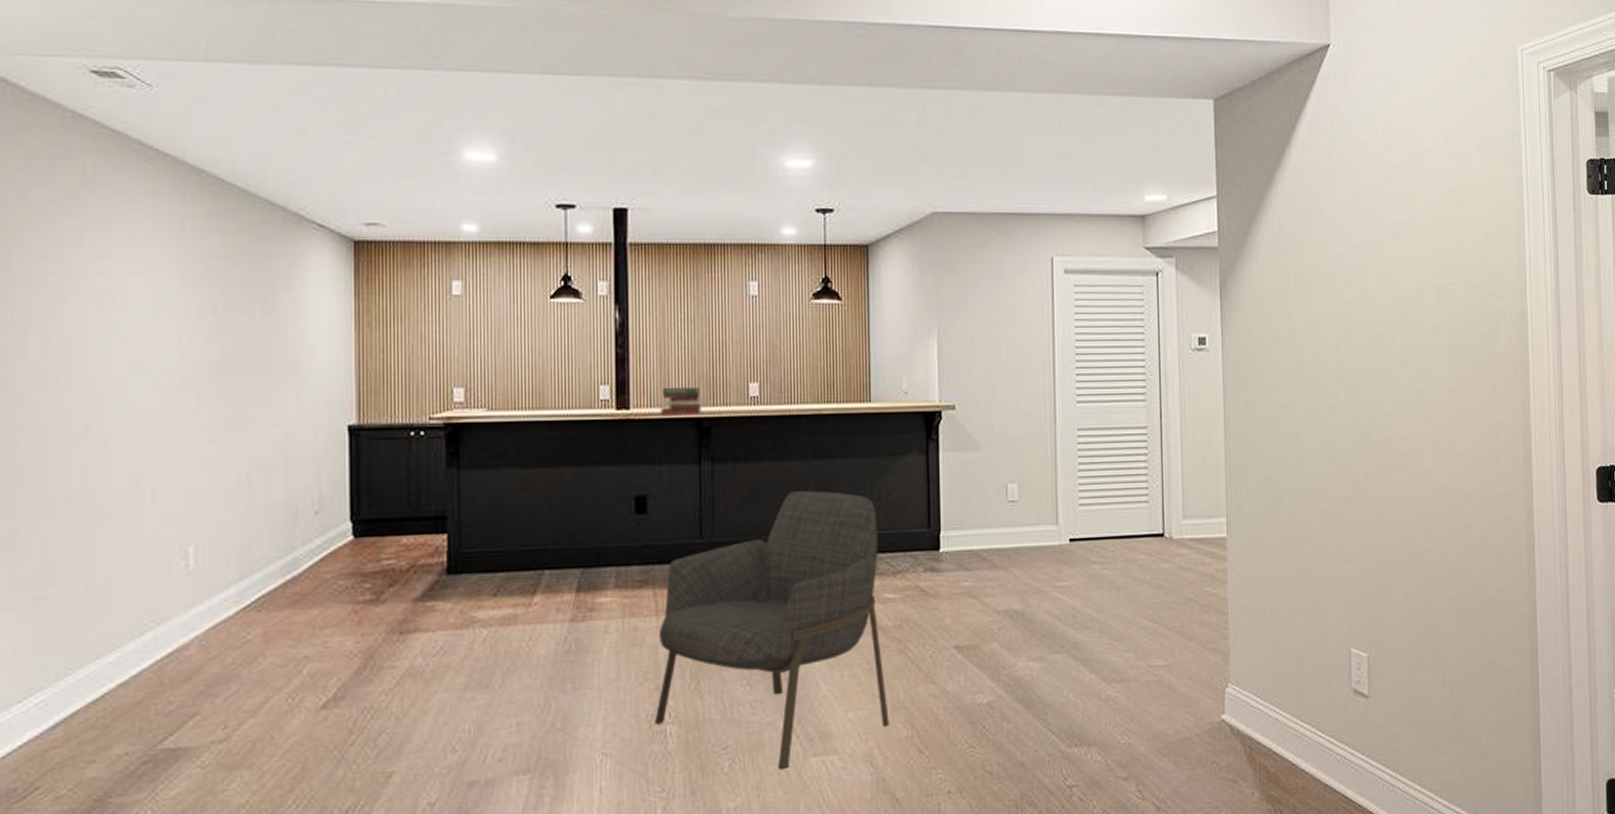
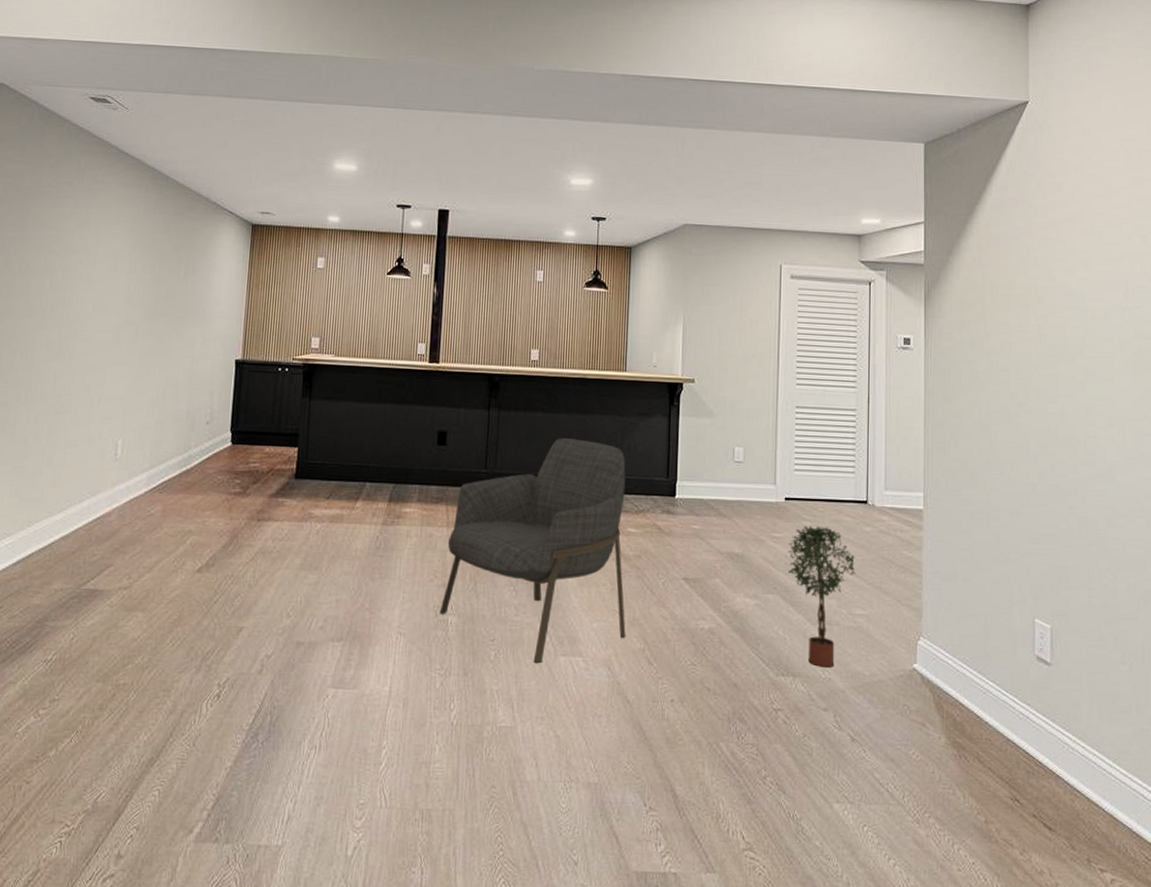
books: present [660,386,701,416] -> none [462,348,494,372]
potted tree: none [1075,567,1154,732] -> present [788,525,856,669]

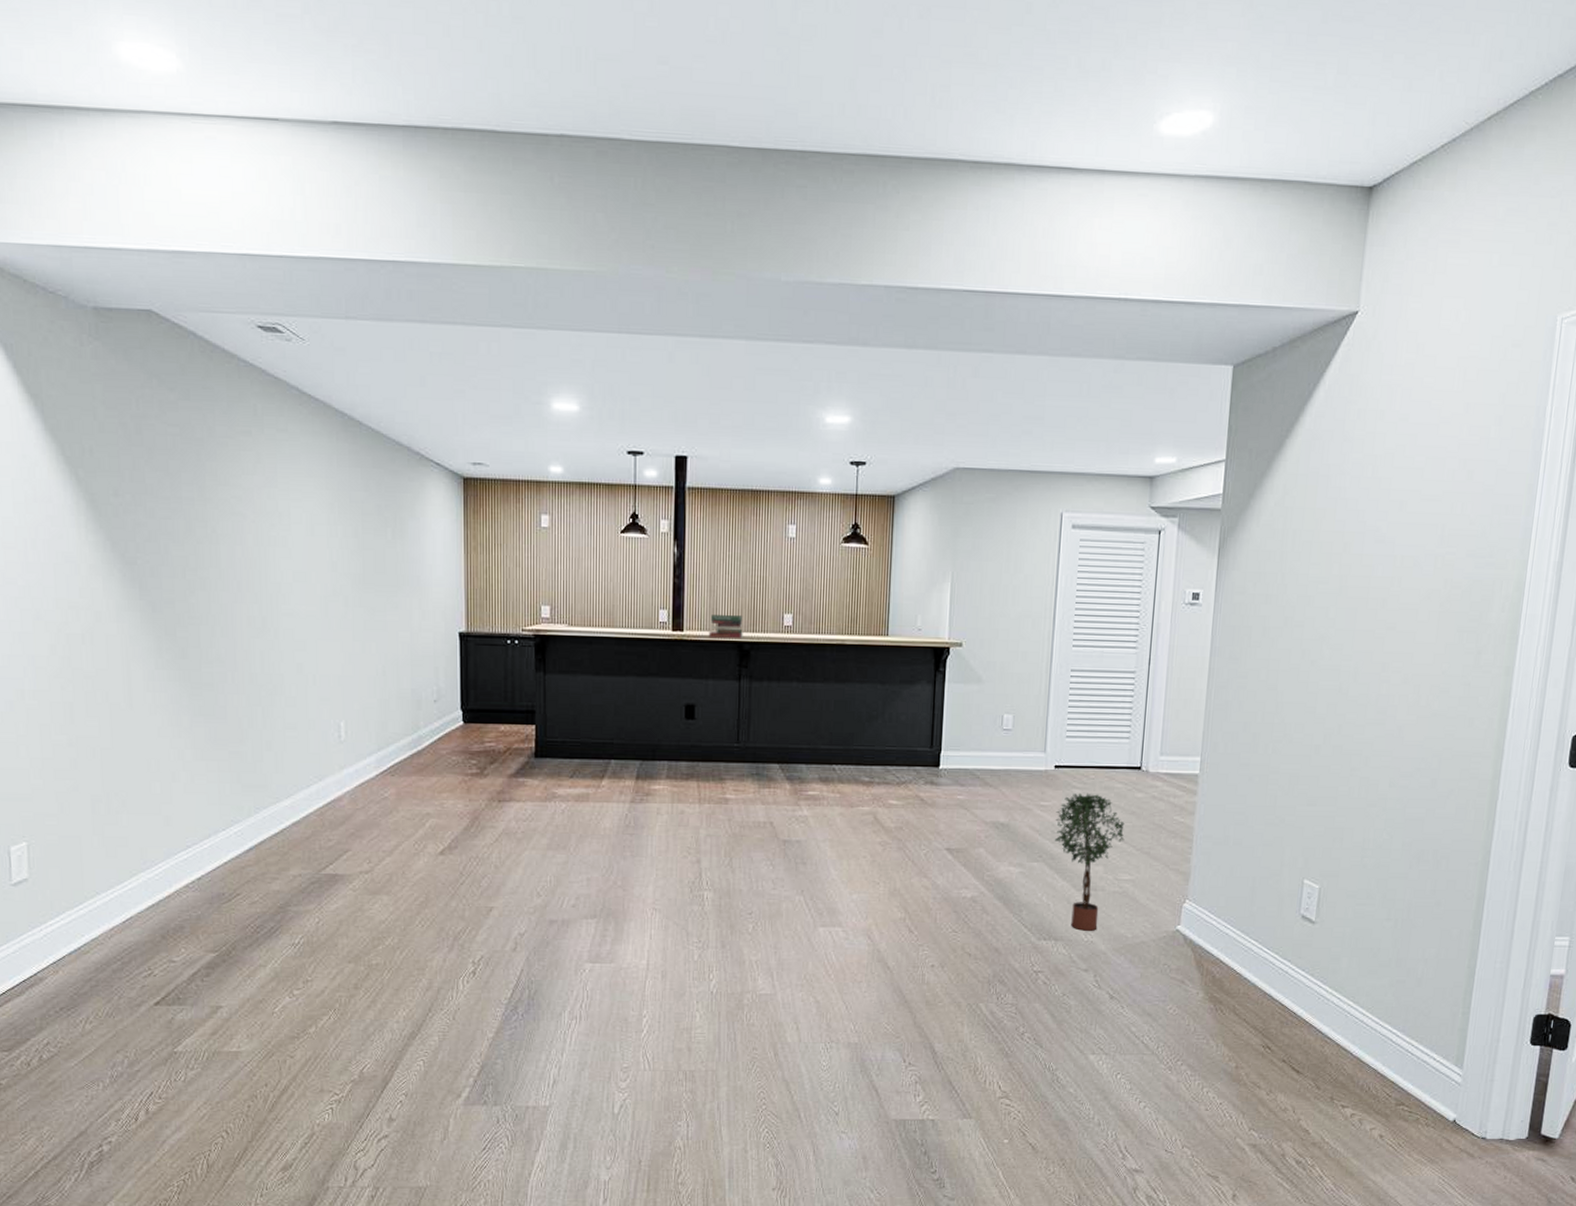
armchair: present [439,438,626,664] -> none [694,709,887,935]
books: none [462,348,494,372] -> present [708,614,743,640]

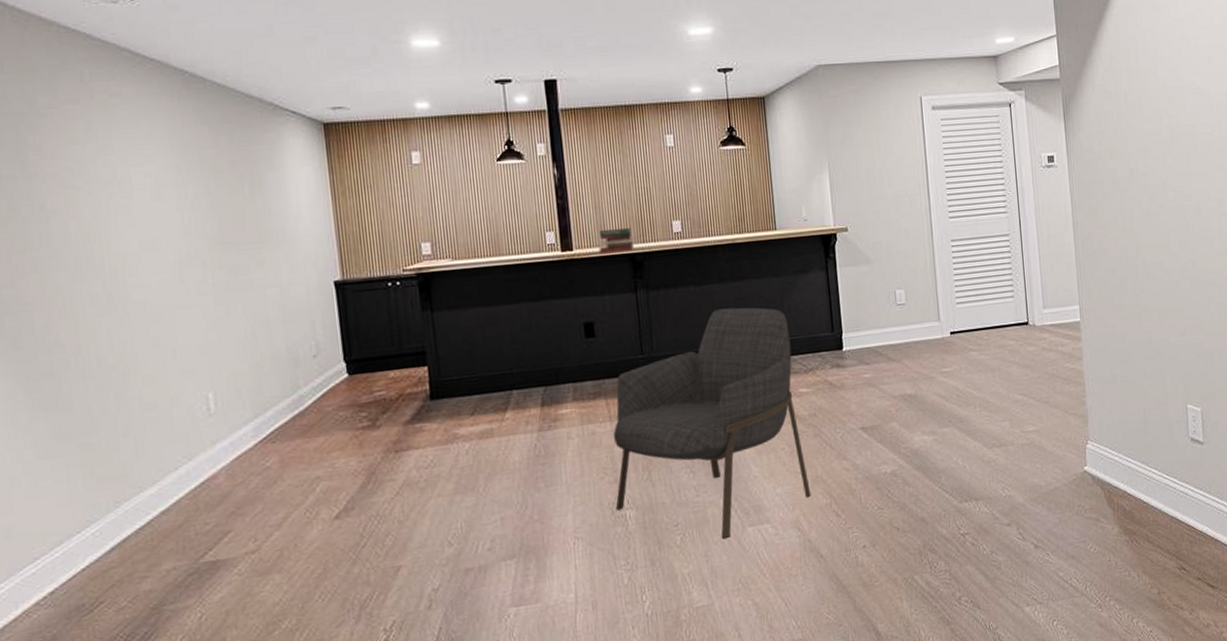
armchair: none [694,709,887,935] -> present [613,307,811,540]
potted tree: present [1055,793,1125,932] -> none [958,353,1024,487]

